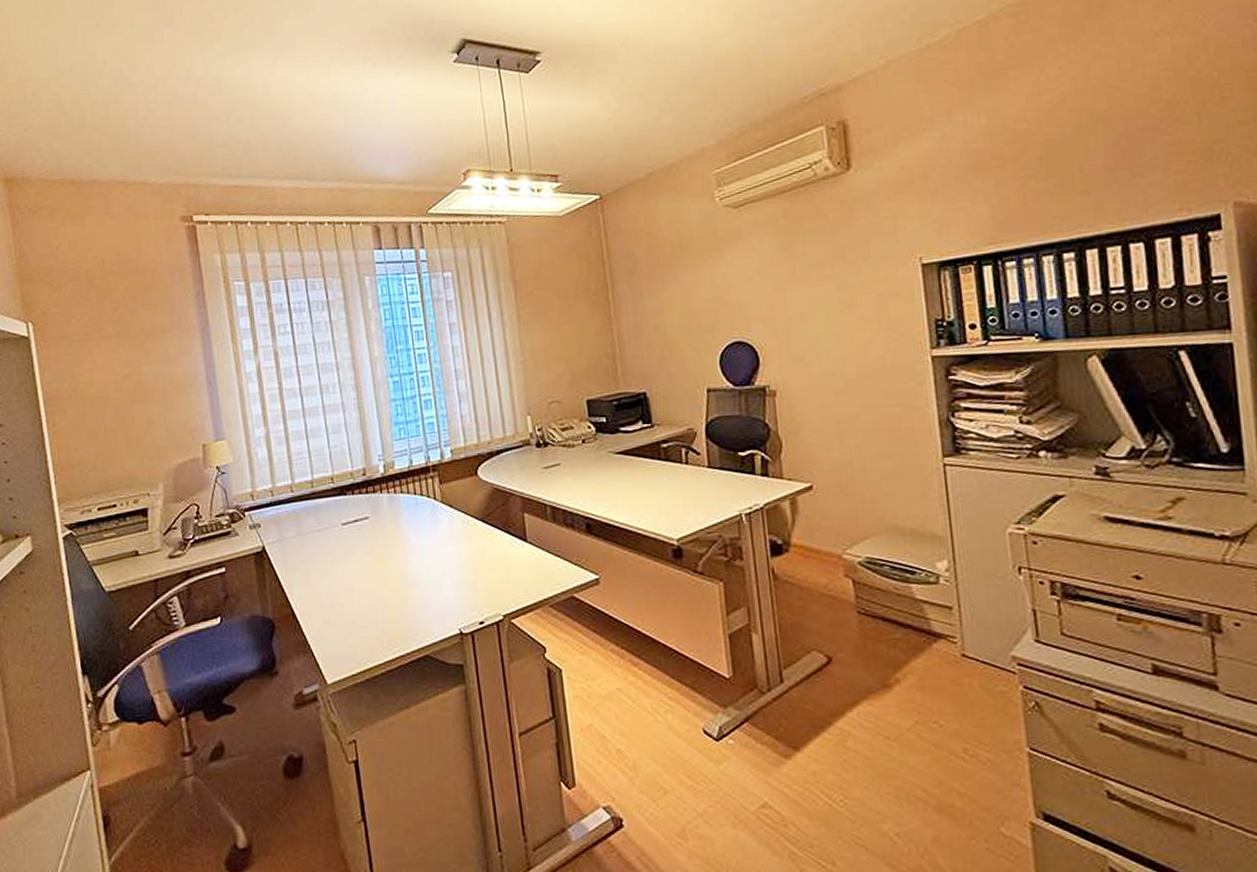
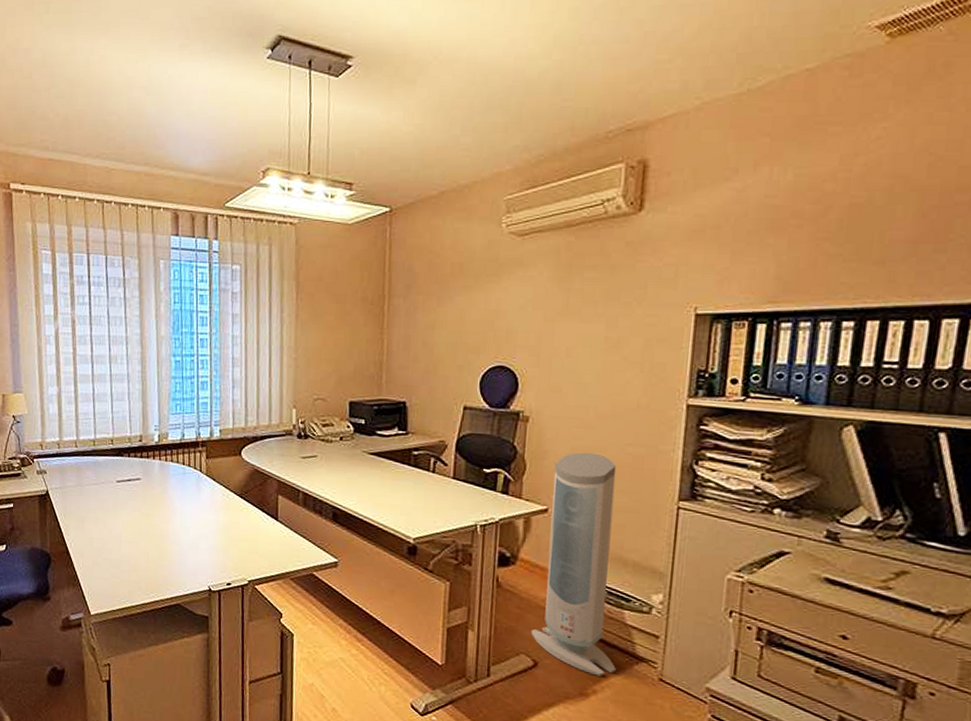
air purifier: none [810,419,915,663] -> present [530,452,617,677]

